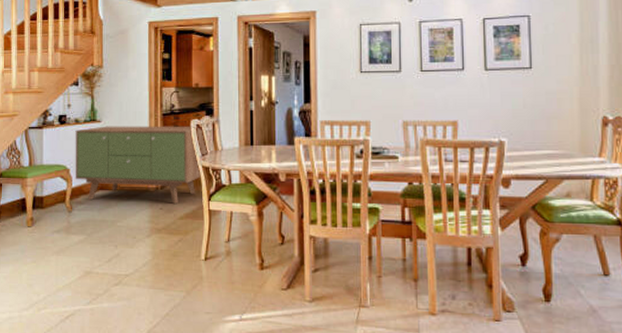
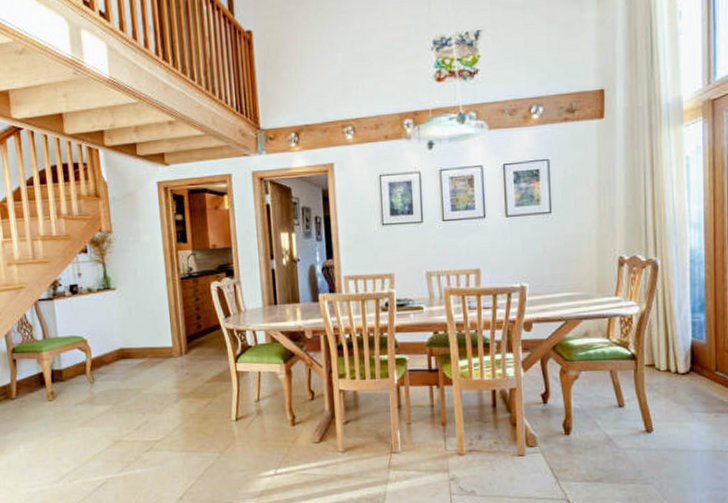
sideboard: present [75,126,207,204] -> none [89,288,230,369]

